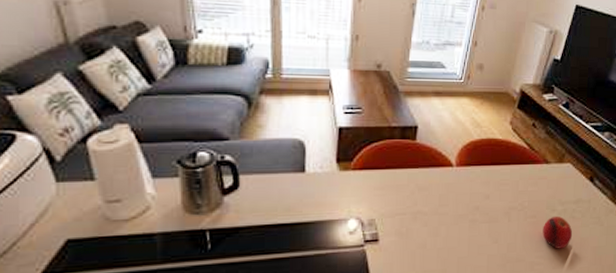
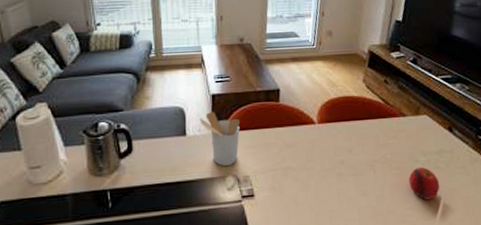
utensil holder: none [322,146,369,208] -> present [199,111,240,166]

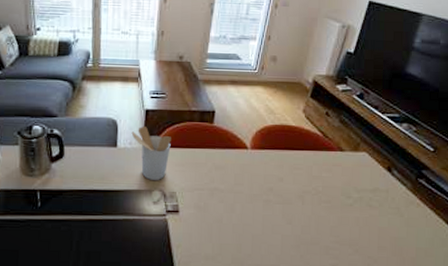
fruit: present [409,166,440,200] -> none [337,203,370,236]

